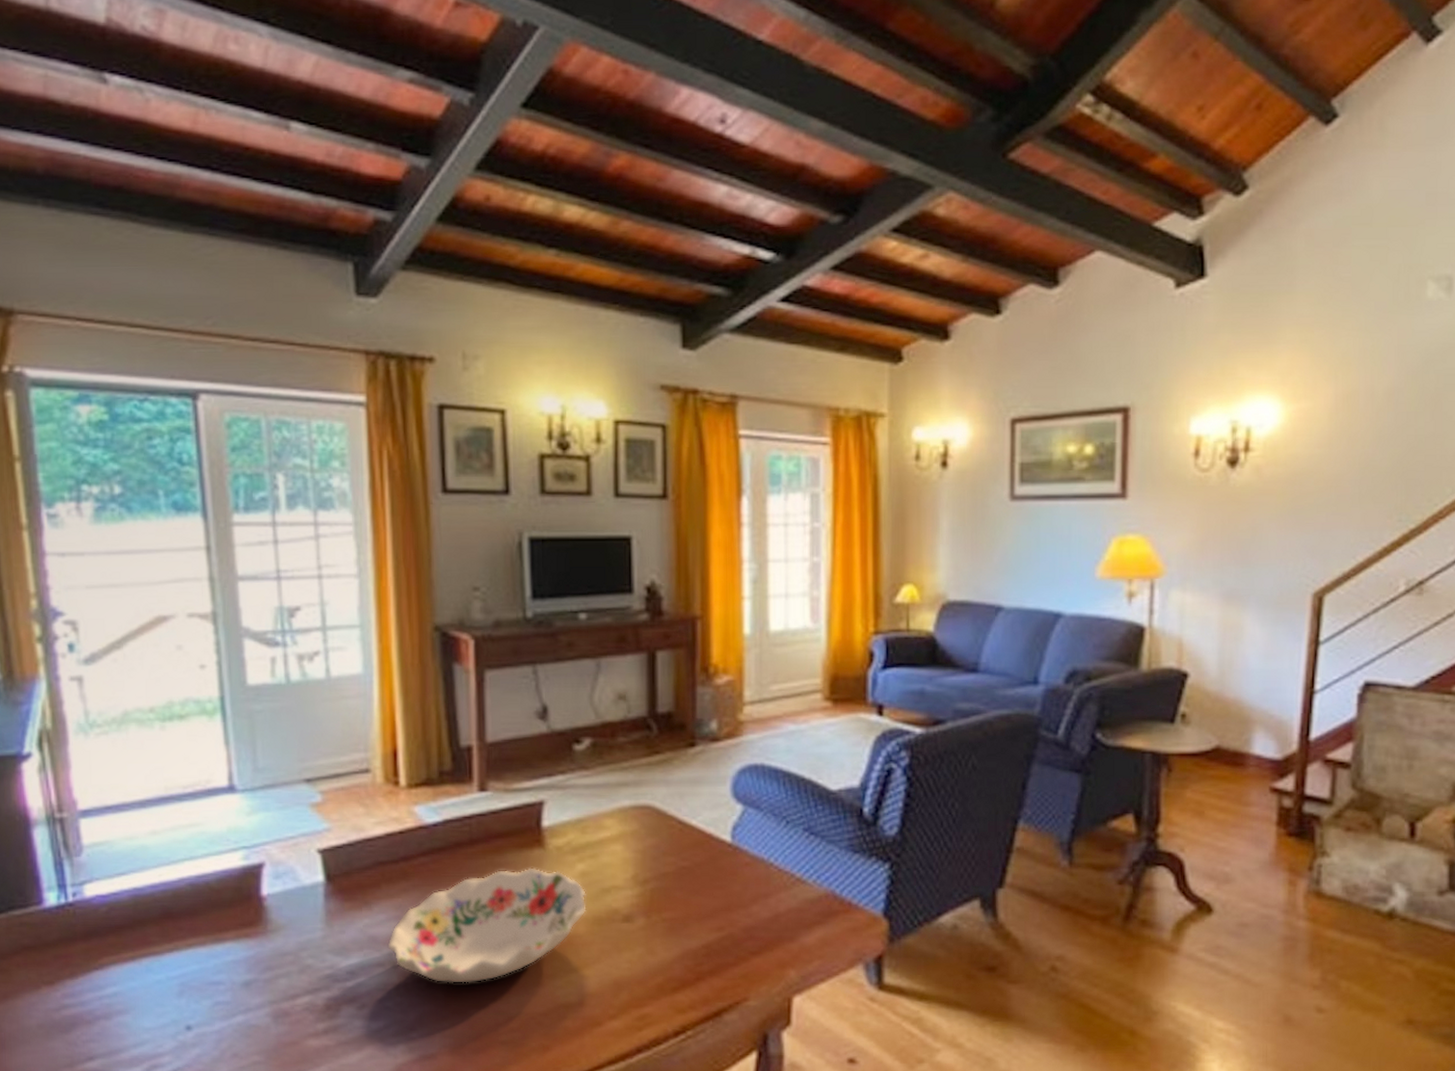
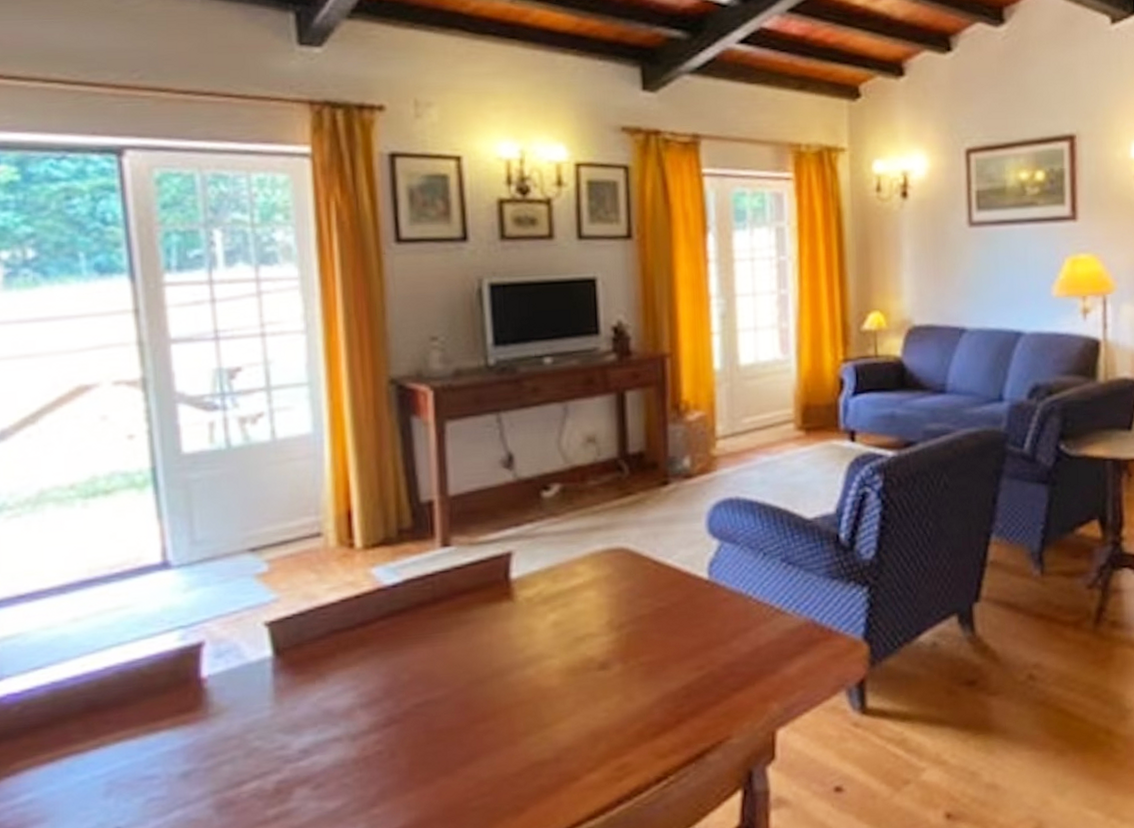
decorative bowl: present [387,867,587,983] -> none [344,621,560,752]

